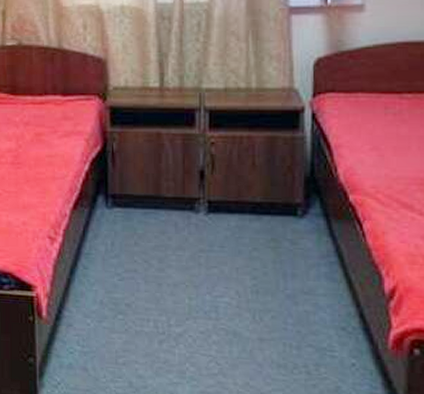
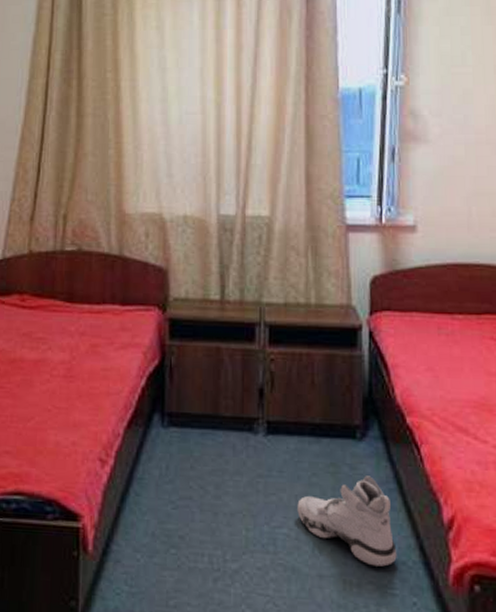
sneaker: none [238,250,337,332] -> present [297,476,397,567]

